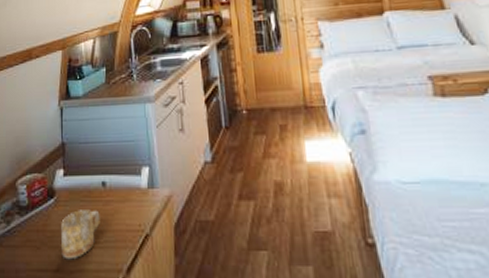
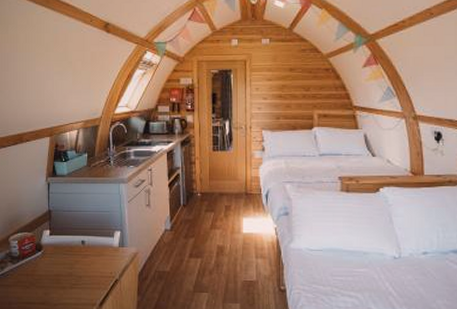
mug: present [61,210,100,260] -> none [47,260,79,296]

